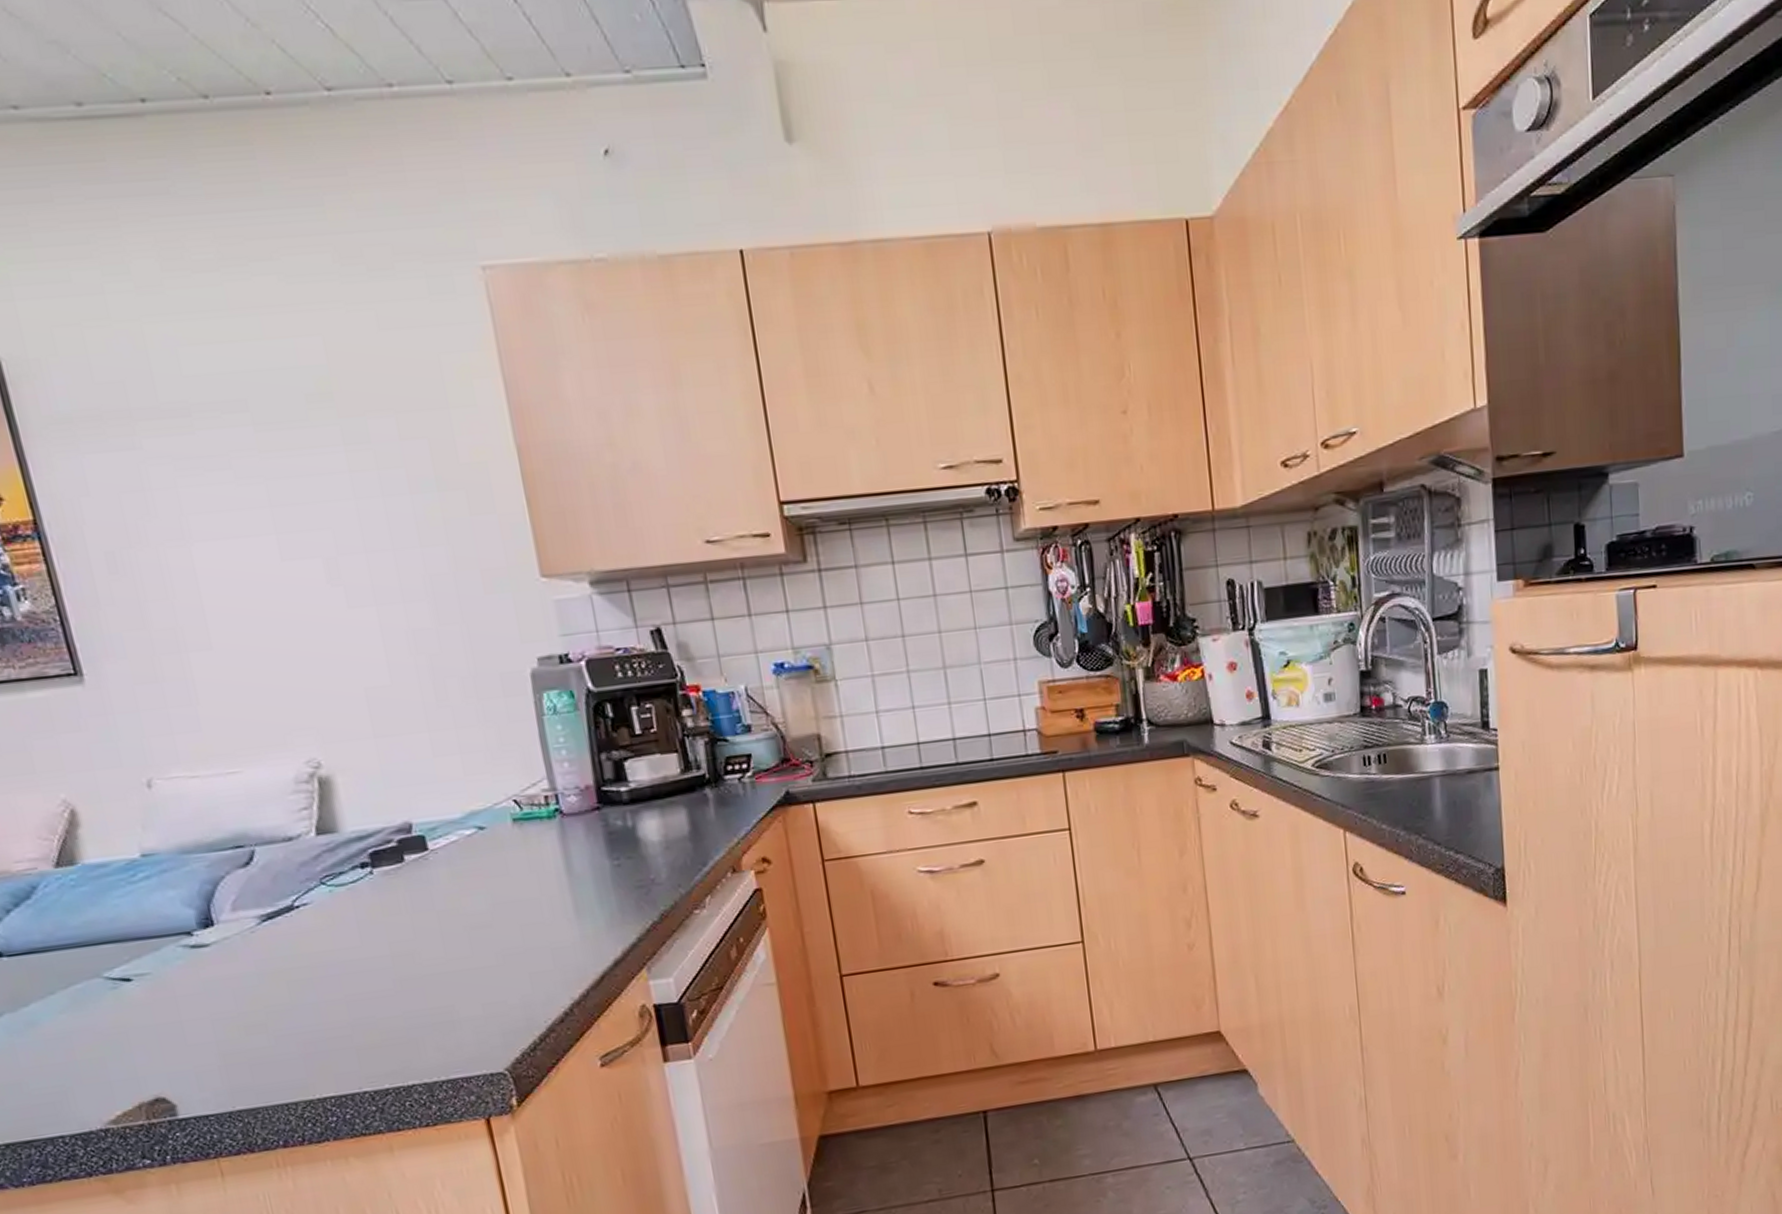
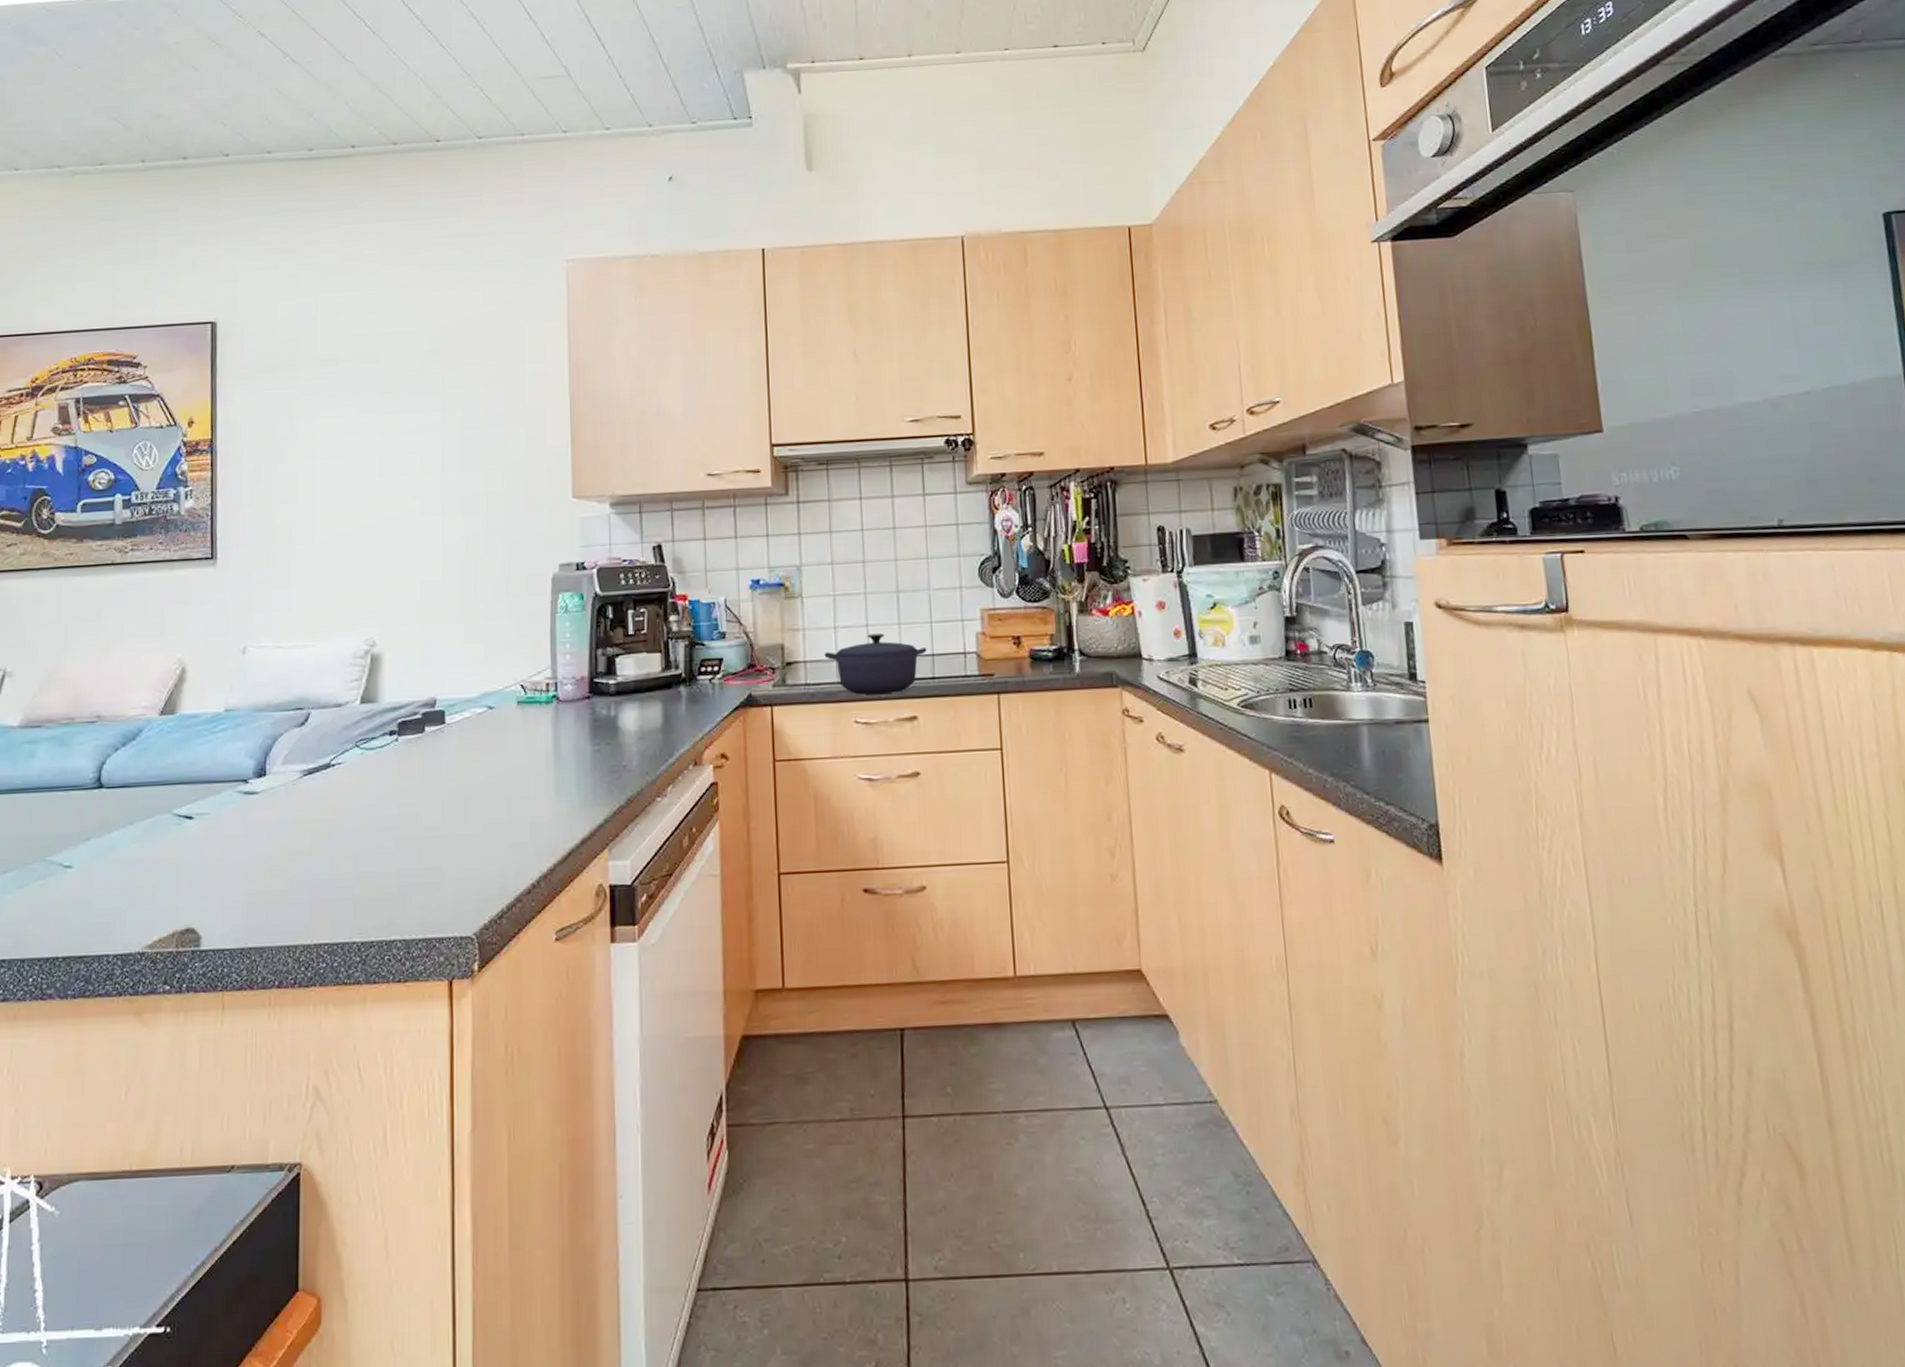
cooking pot: none [867,714,982,784] -> present [824,632,927,695]

